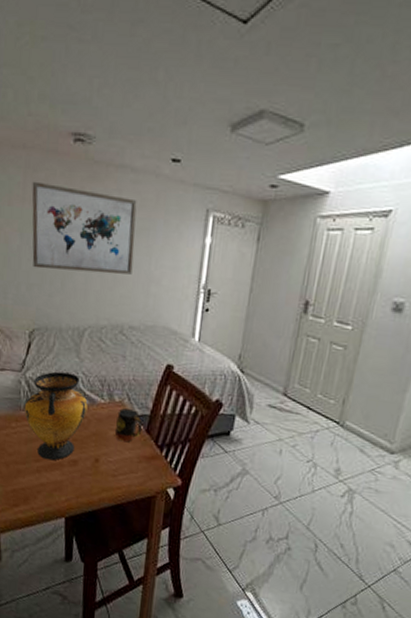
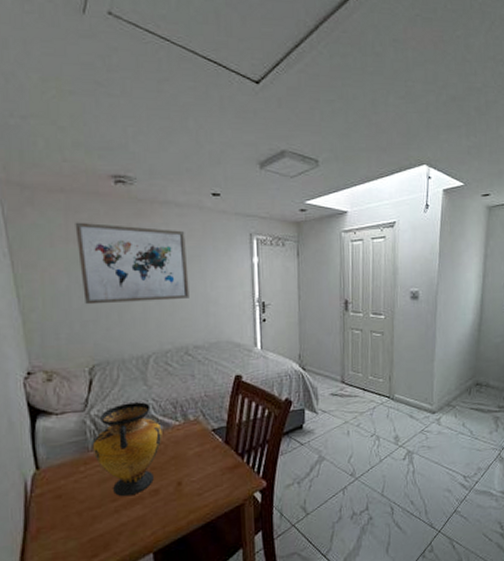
mug: present [114,408,143,443] -> none [193,425,221,459]

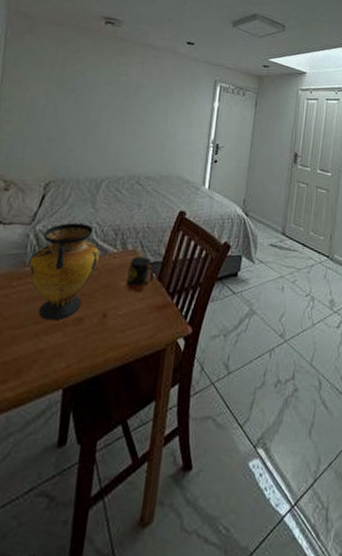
wall art: present [75,222,190,305] -> none [56,51,157,131]
mug: none [193,425,221,459] -> present [125,257,155,293]

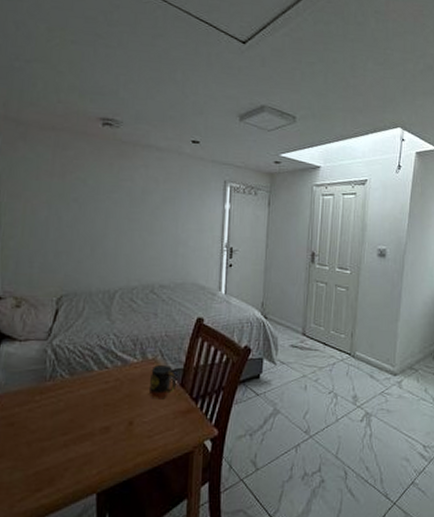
vase: present [29,223,100,321] -> none [50,336,120,431]

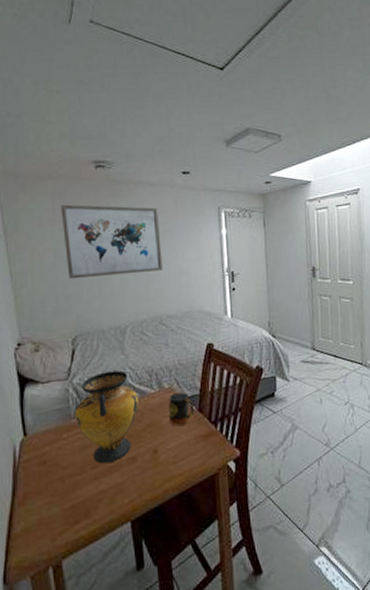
vase: none [50,336,120,431] -> present [74,370,139,464]
wall art: none [60,158,163,239] -> present [60,204,163,280]

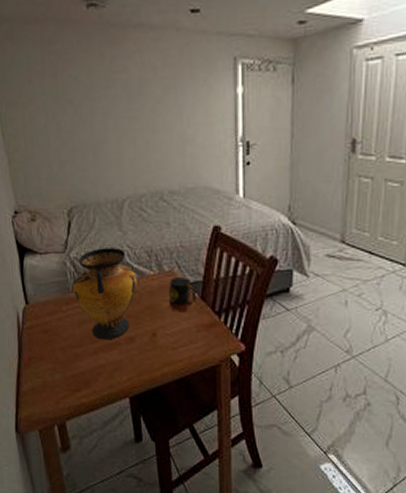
wall art: present [60,204,163,280] -> none [50,54,165,144]

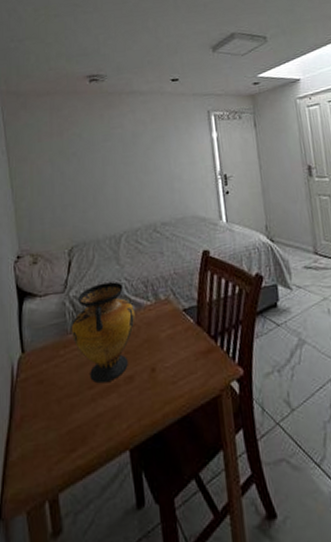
mug: present [168,278,197,313] -> none [165,304,193,342]

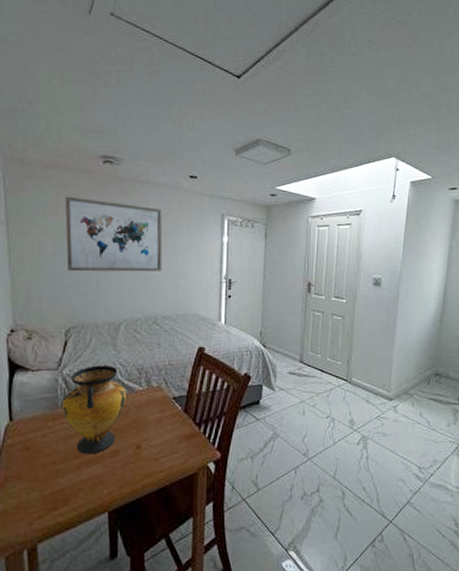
wall art: none [58,115,156,190] -> present [65,196,163,272]

